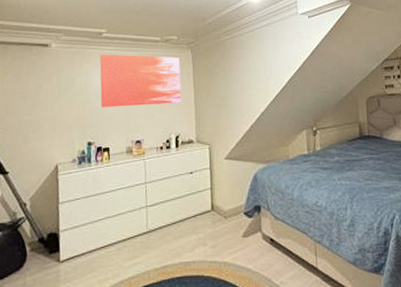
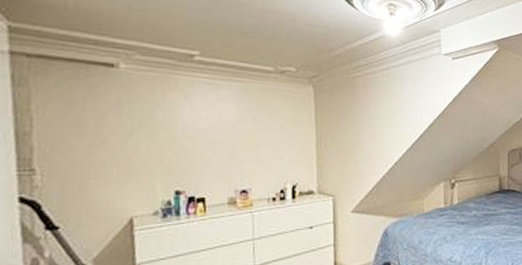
wall art: present [100,54,182,107] -> none [191,82,301,149]

